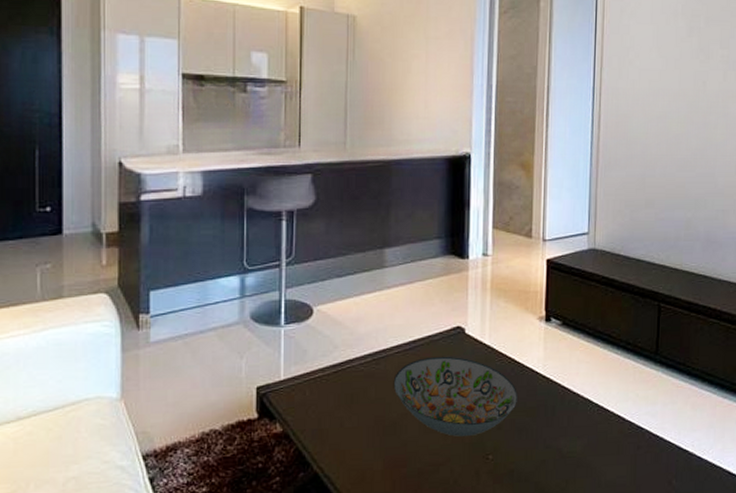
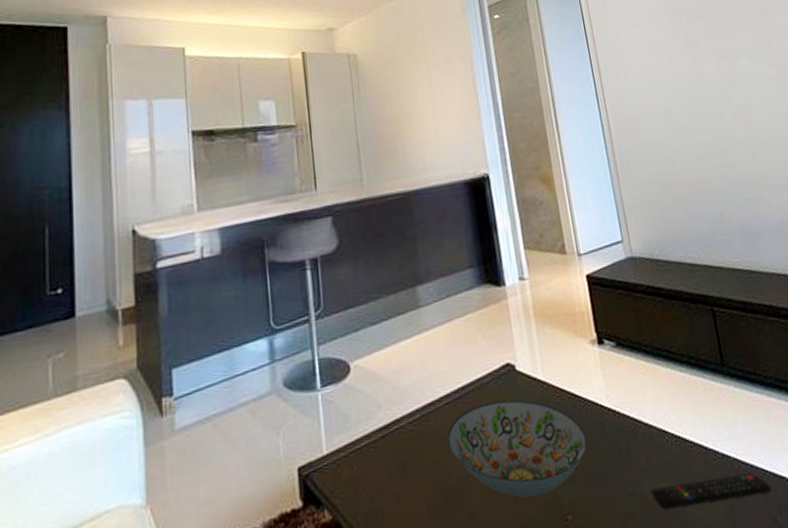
remote control: none [567,443,674,463] -> present [651,472,772,510]

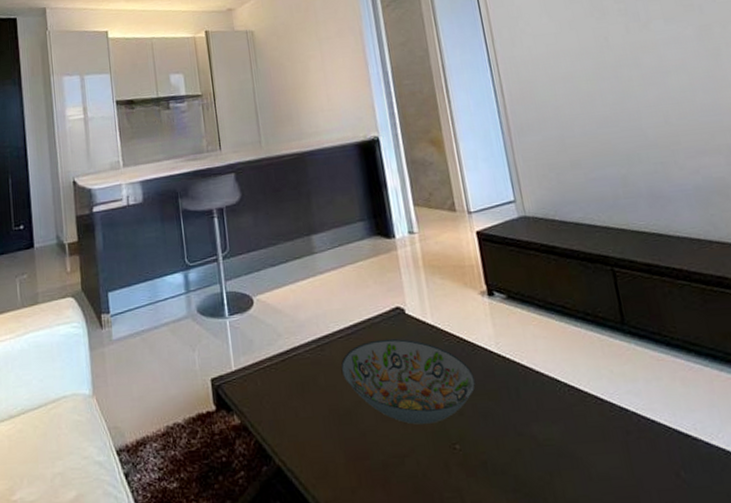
remote control: present [651,472,772,510] -> none [541,427,675,452]

